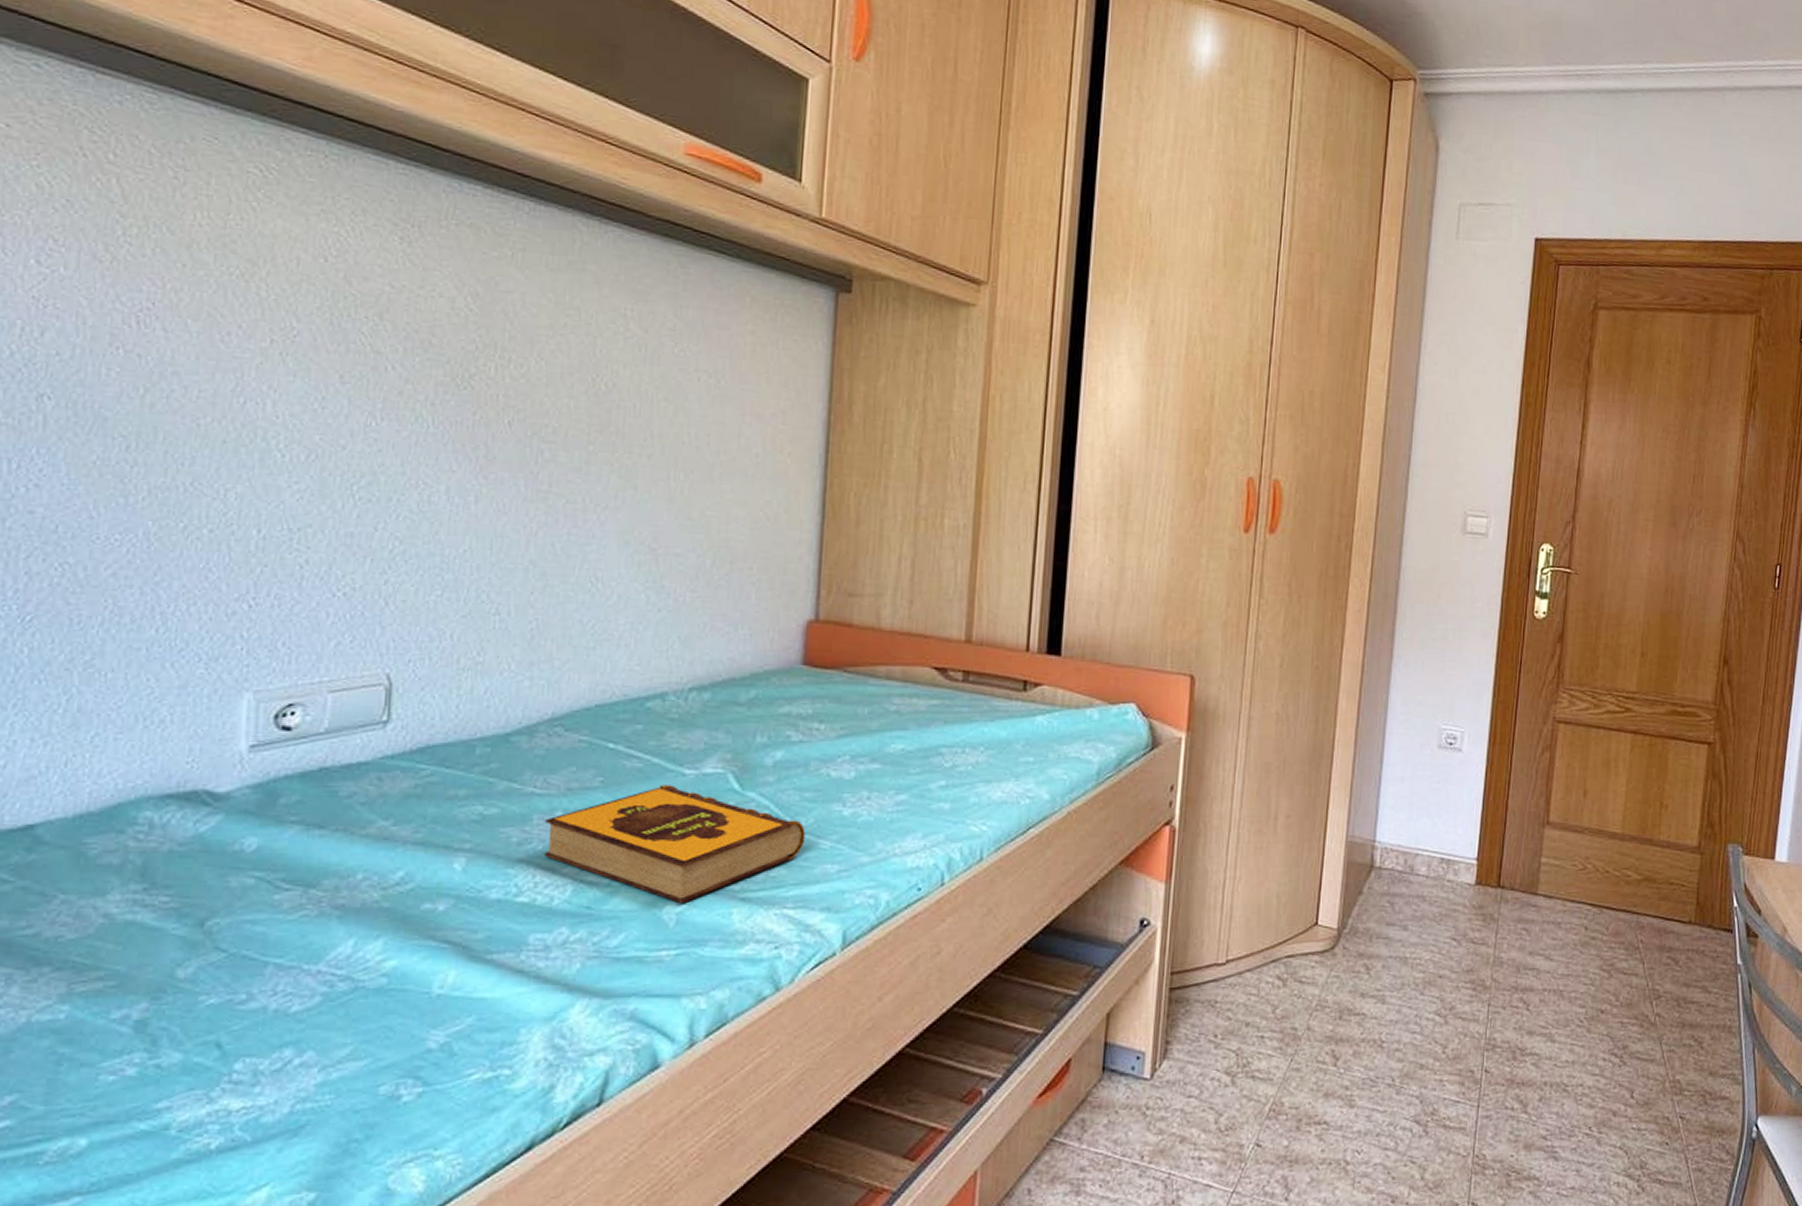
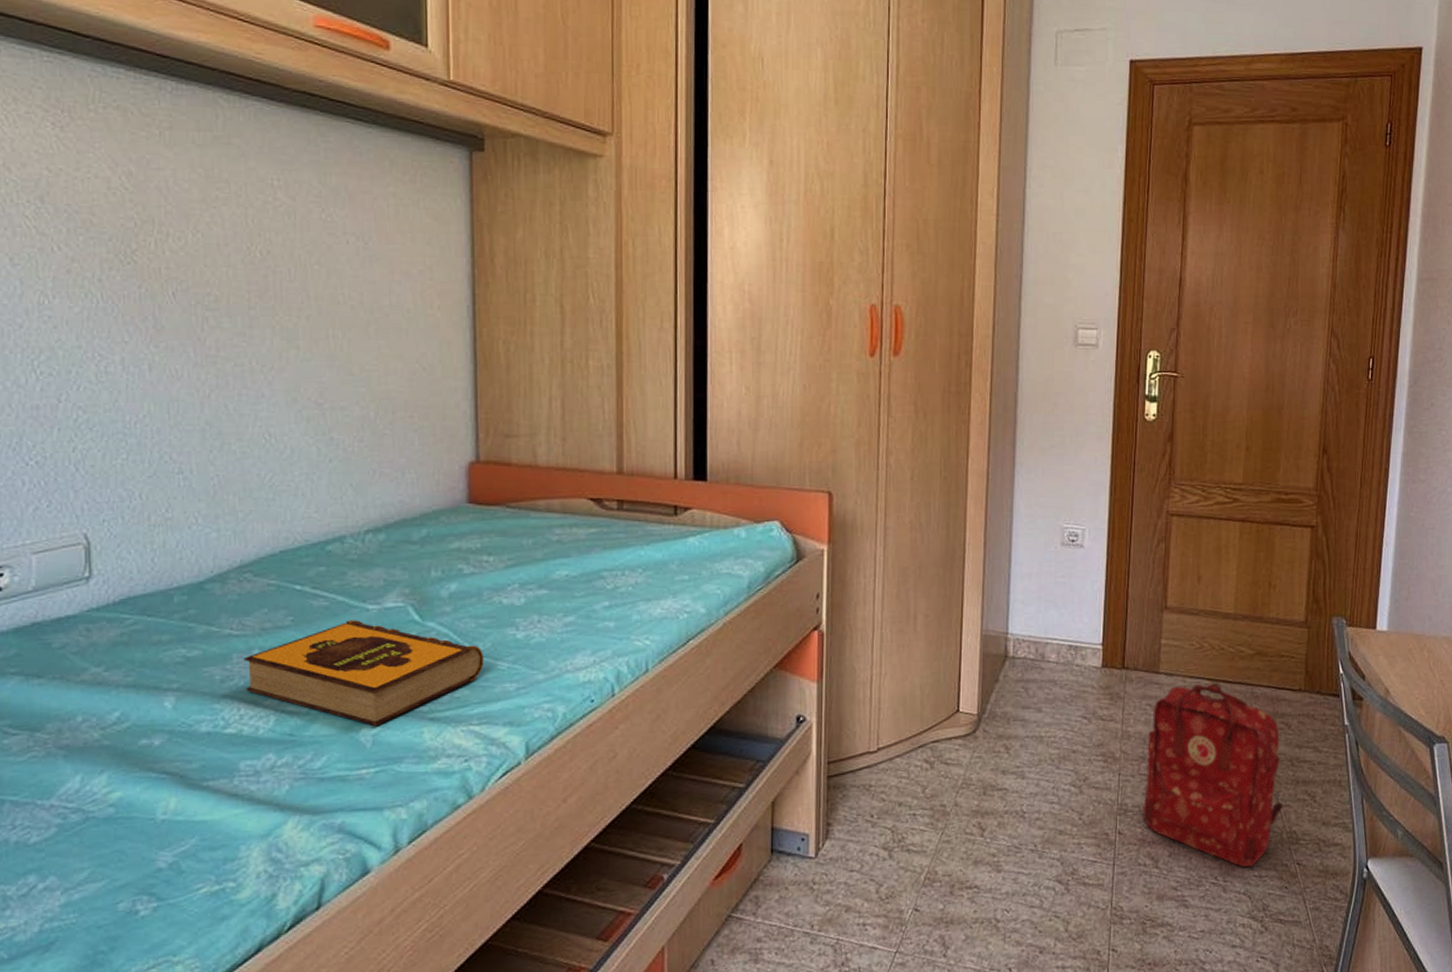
backpack: none [1512,909,1668,1118] -> present [1142,682,1284,868]

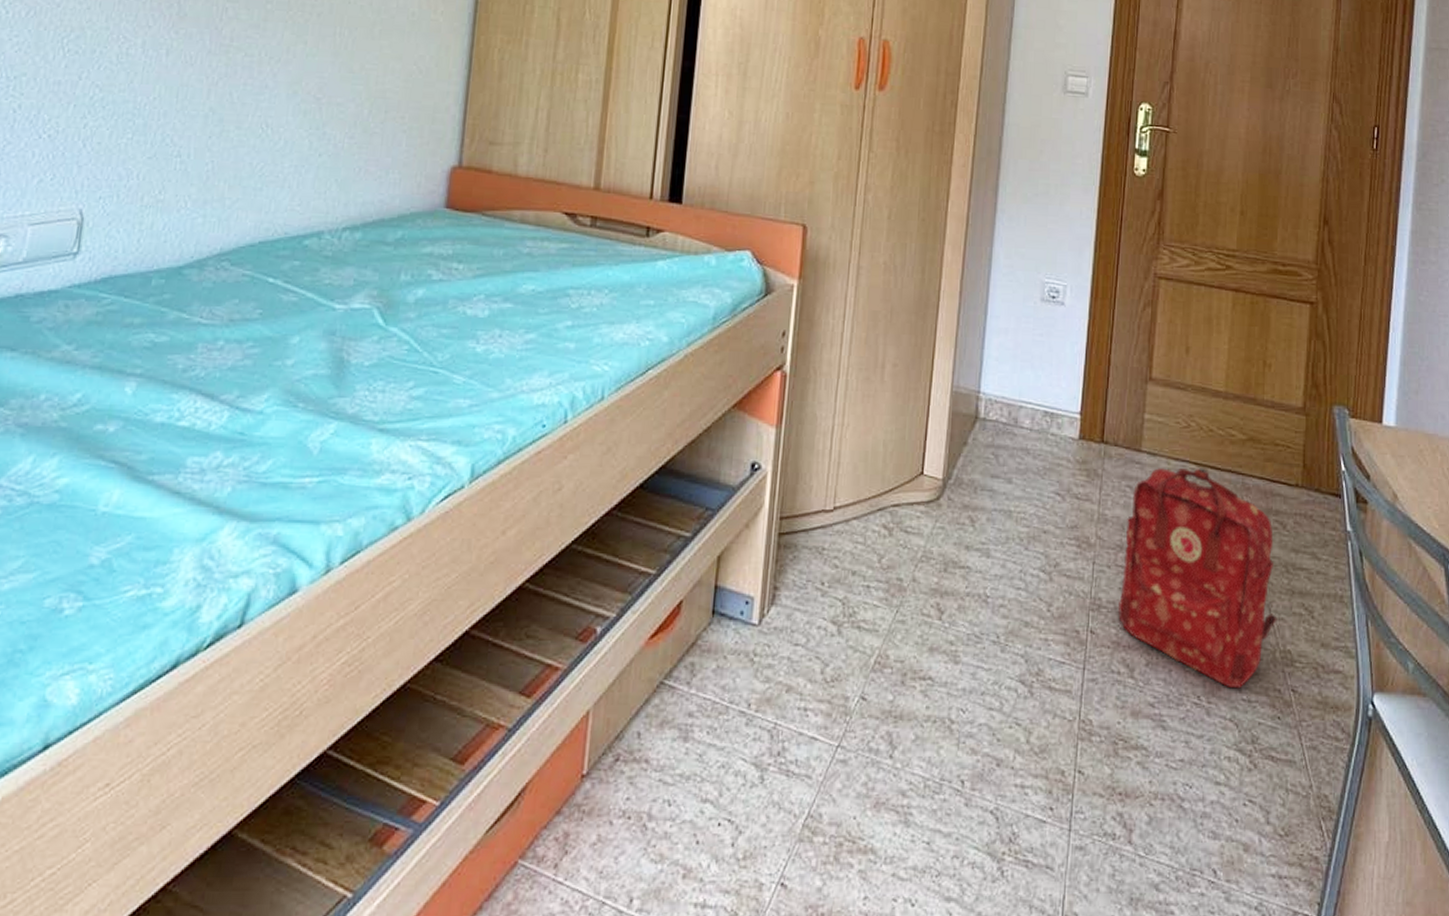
hardback book: present [244,620,484,727] -> none [205,318,441,433]

